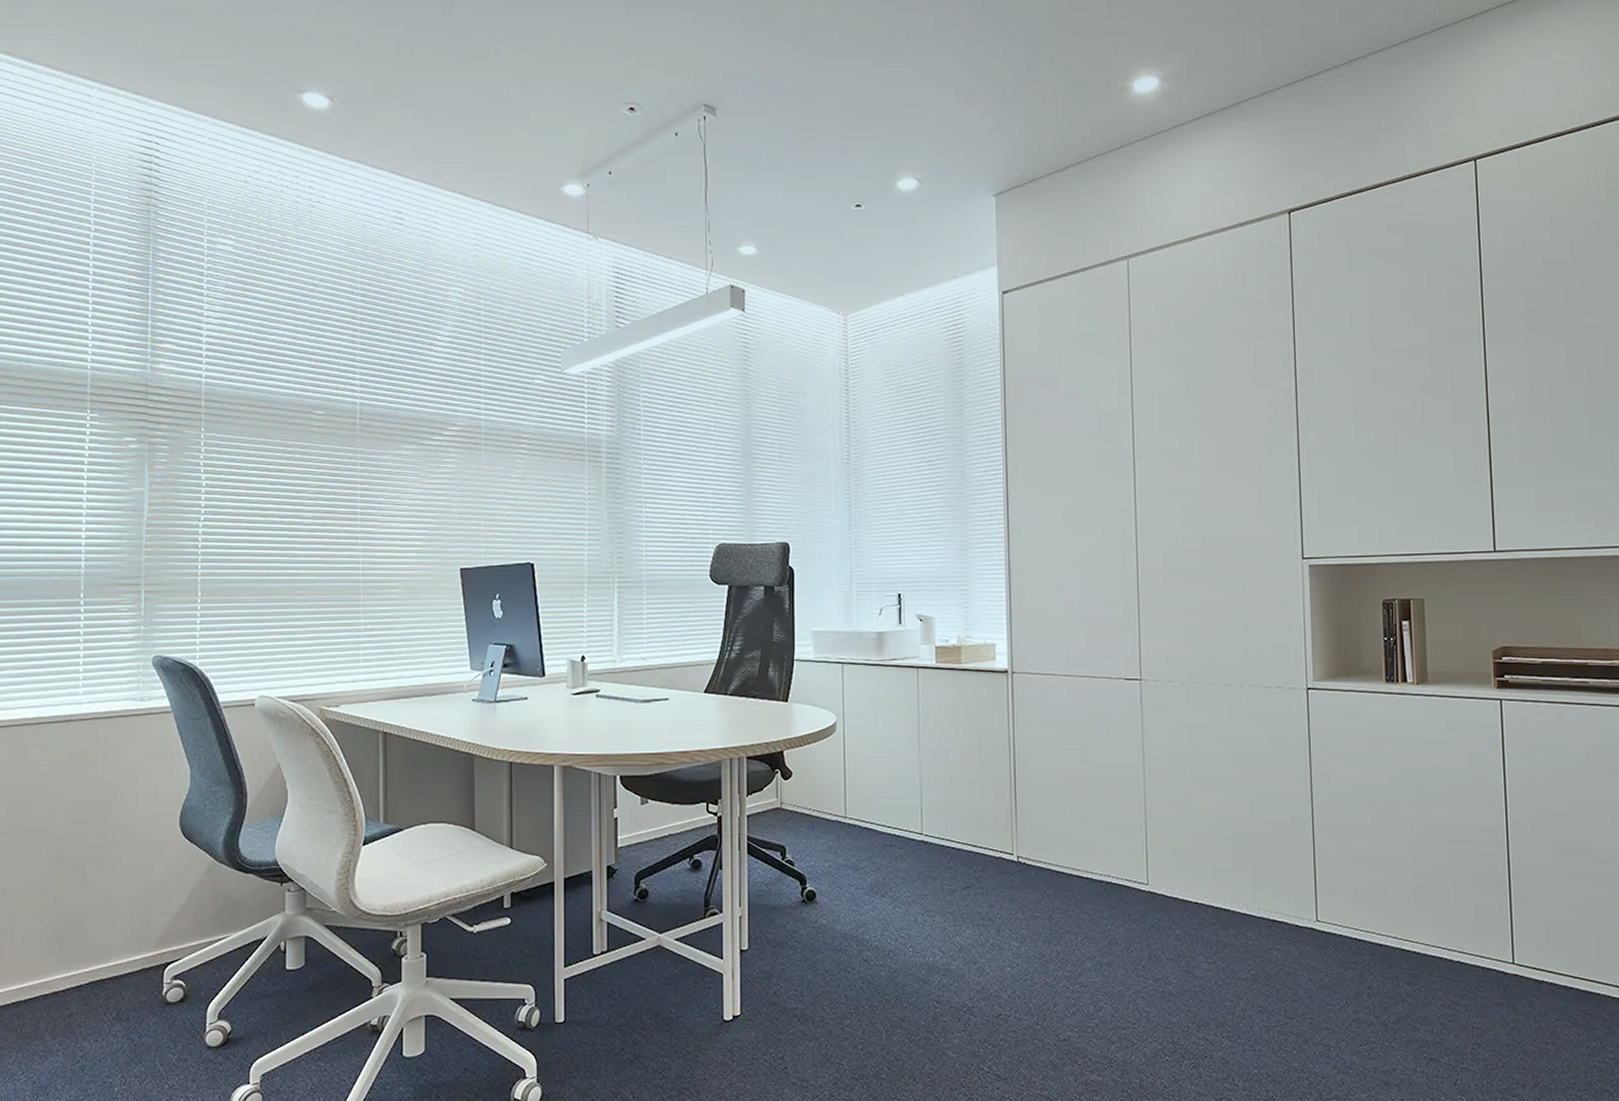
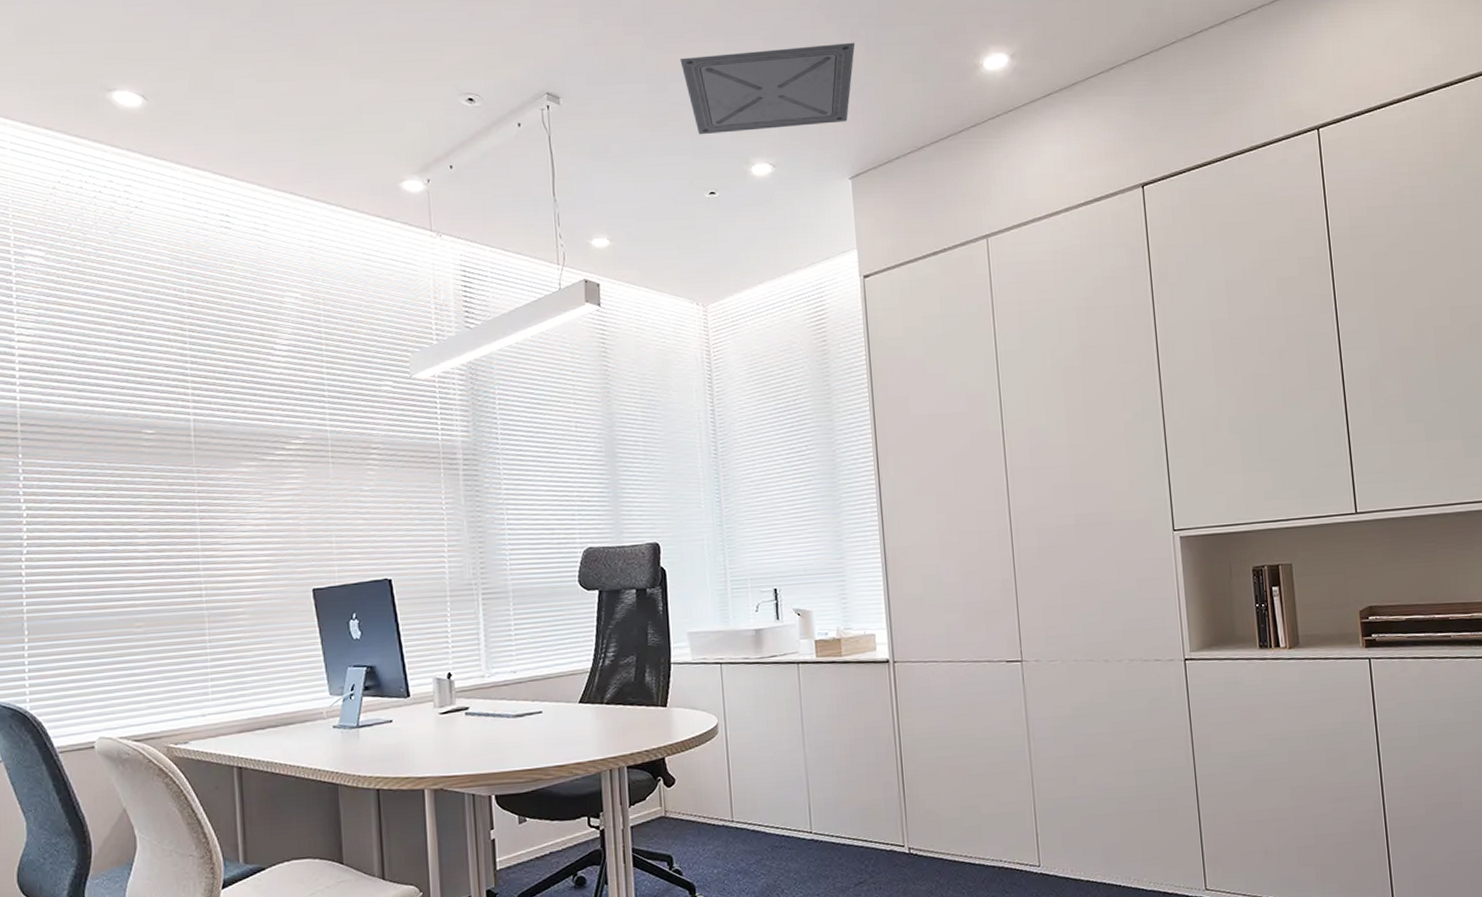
ceiling vent: none [834,62,1006,149] -> present [680,42,855,135]

